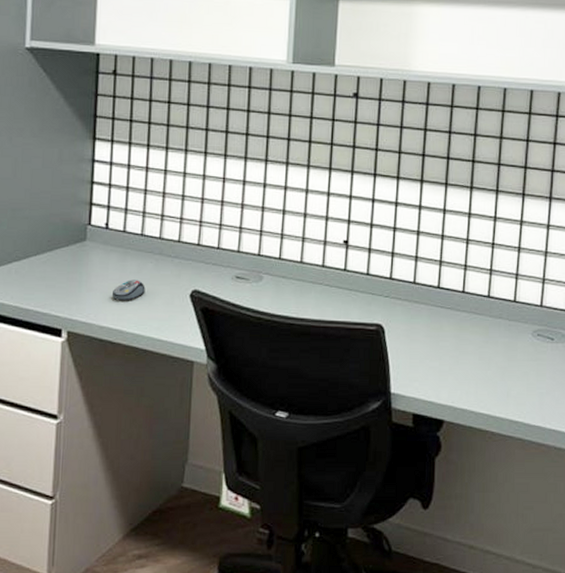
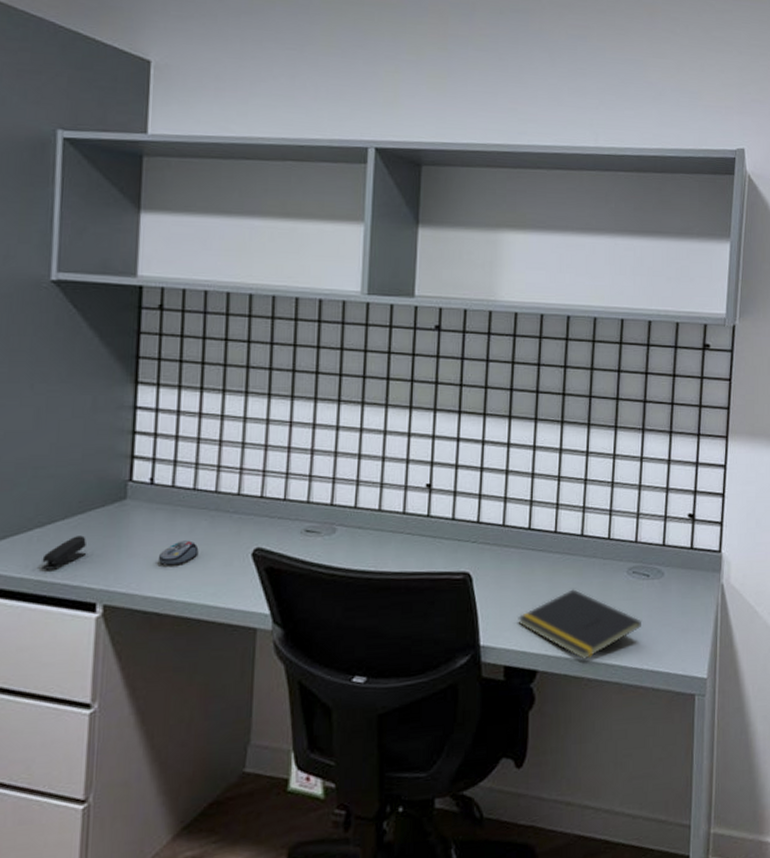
stapler: none [18,270,55,298] -> present [41,535,87,570]
notepad: none [426,347,546,414] -> present [518,589,642,660]

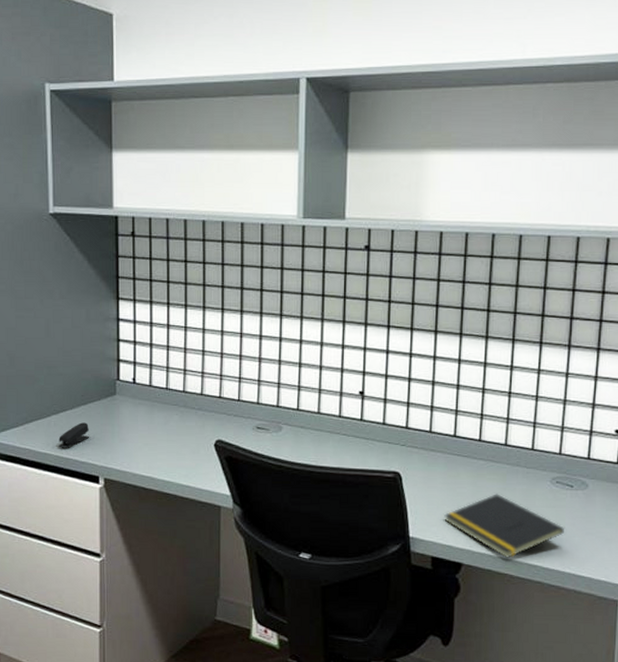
computer mouse: present [159,540,199,566] -> none [143,430,173,451]

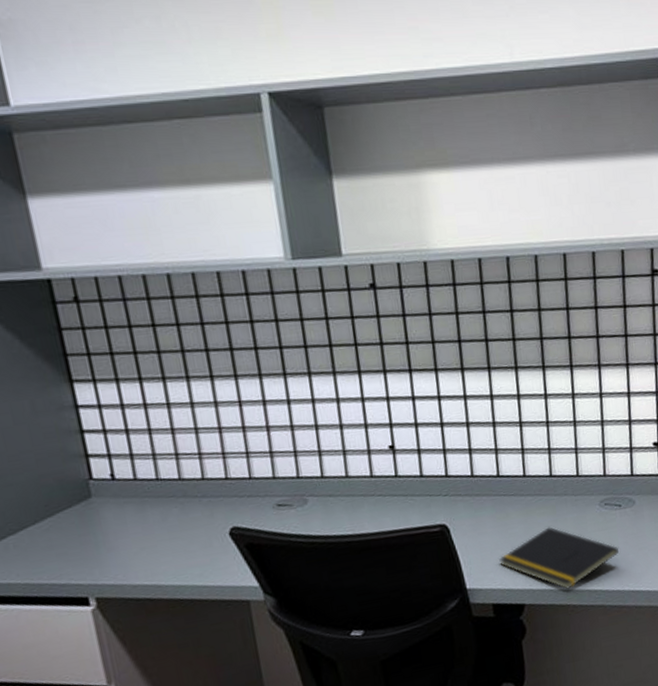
stapler: present [58,422,90,448] -> none [23,537,67,574]

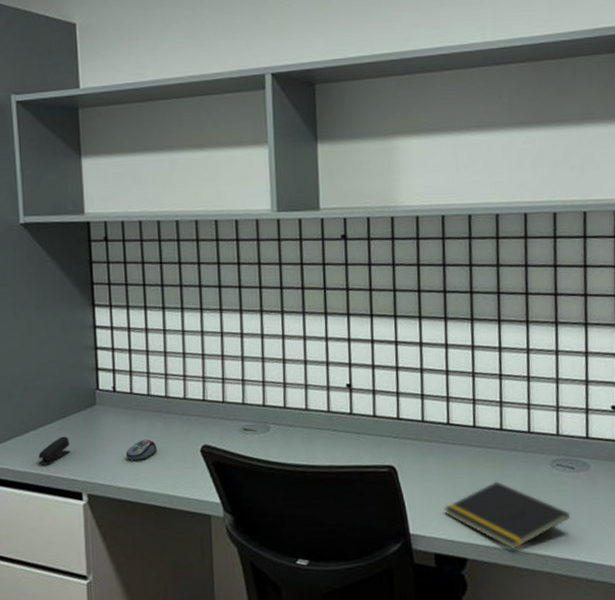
stapler: none [23,537,67,574] -> present [38,436,71,465]
computer mouse: none [138,528,177,555] -> present [126,439,157,461]

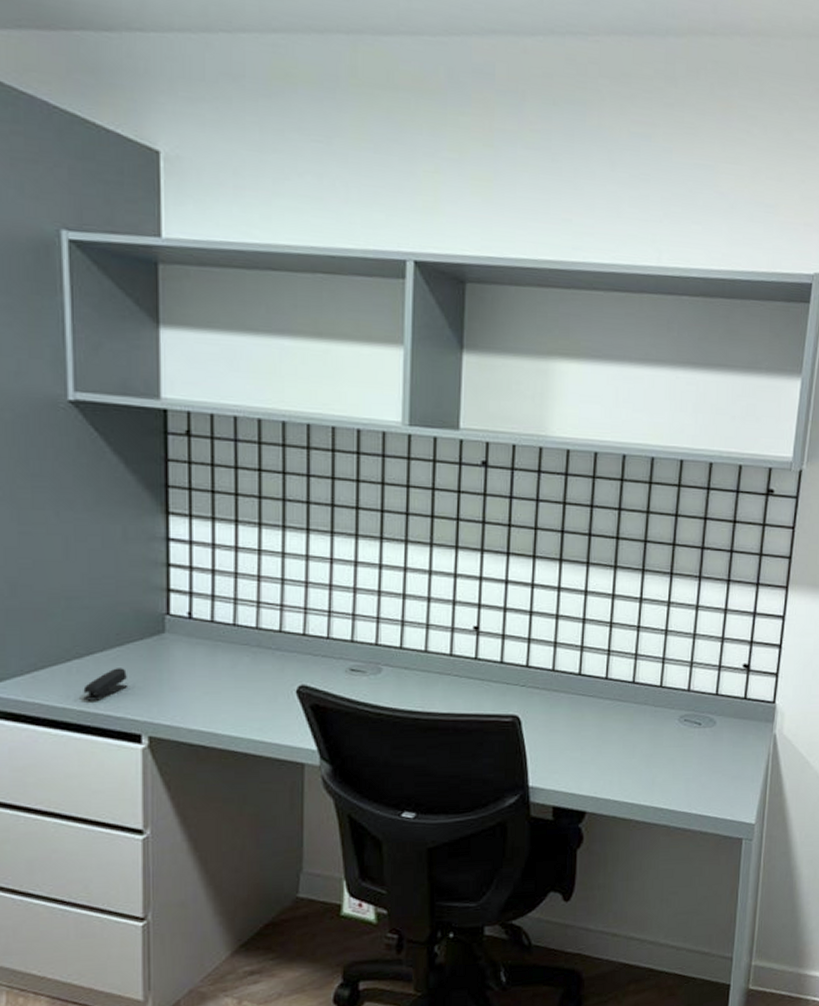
computer mouse: present [126,439,157,461] -> none [202,676,242,701]
notepad: present [444,481,571,549] -> none [567,735,693,803]

